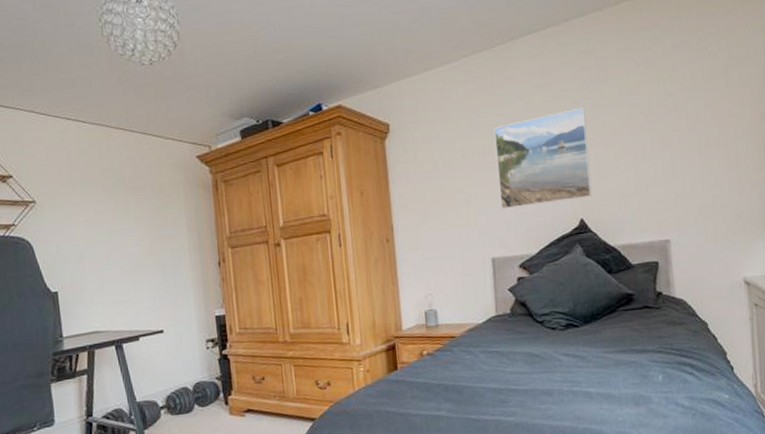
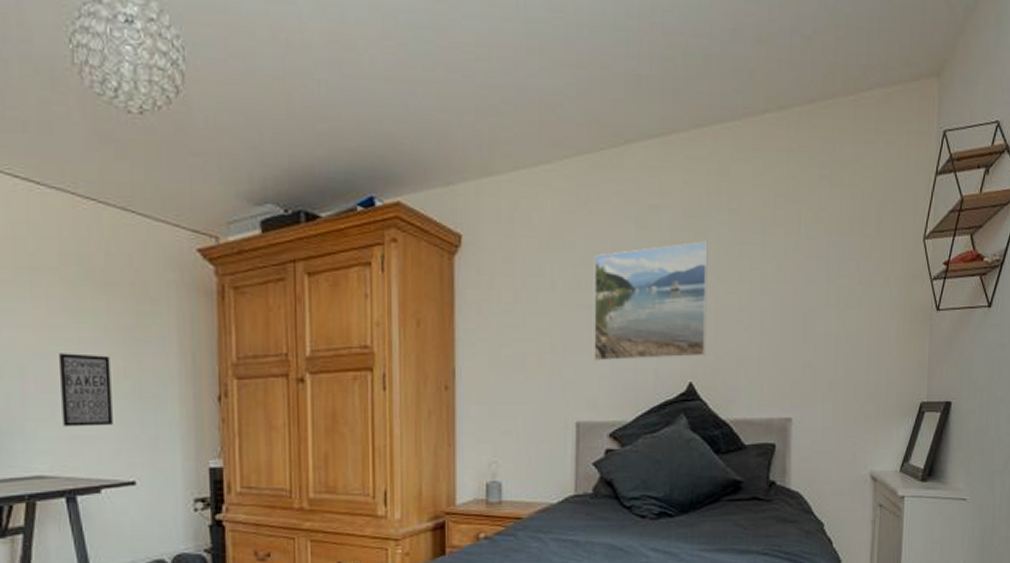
wall art: none [104,239,145,294] -> present [58,353,113,427]

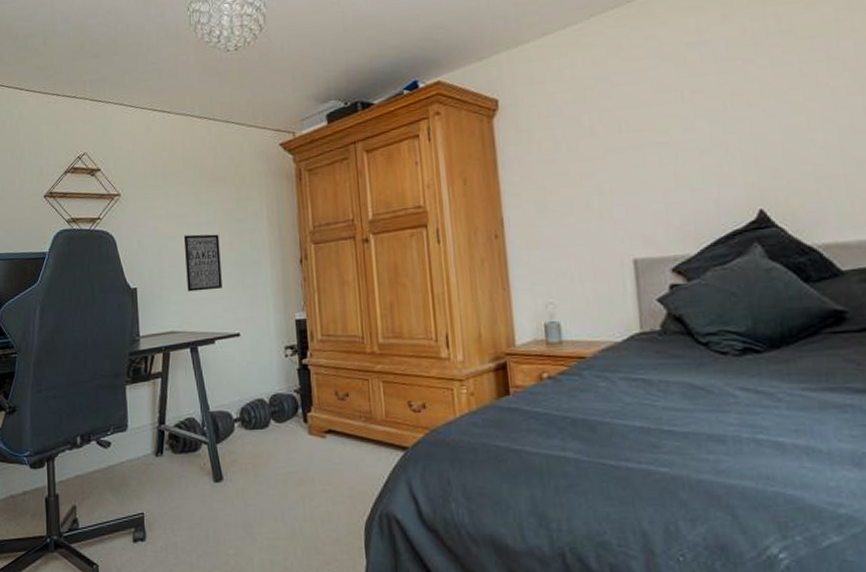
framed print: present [594,241,708,361] -> none [633,66,775,198]

